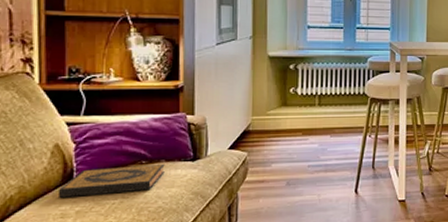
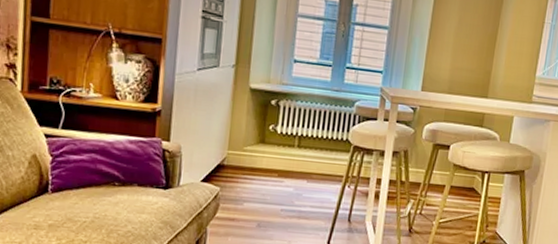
hardback book: present [57,163,165,198] -> none [32,183,137,213]

